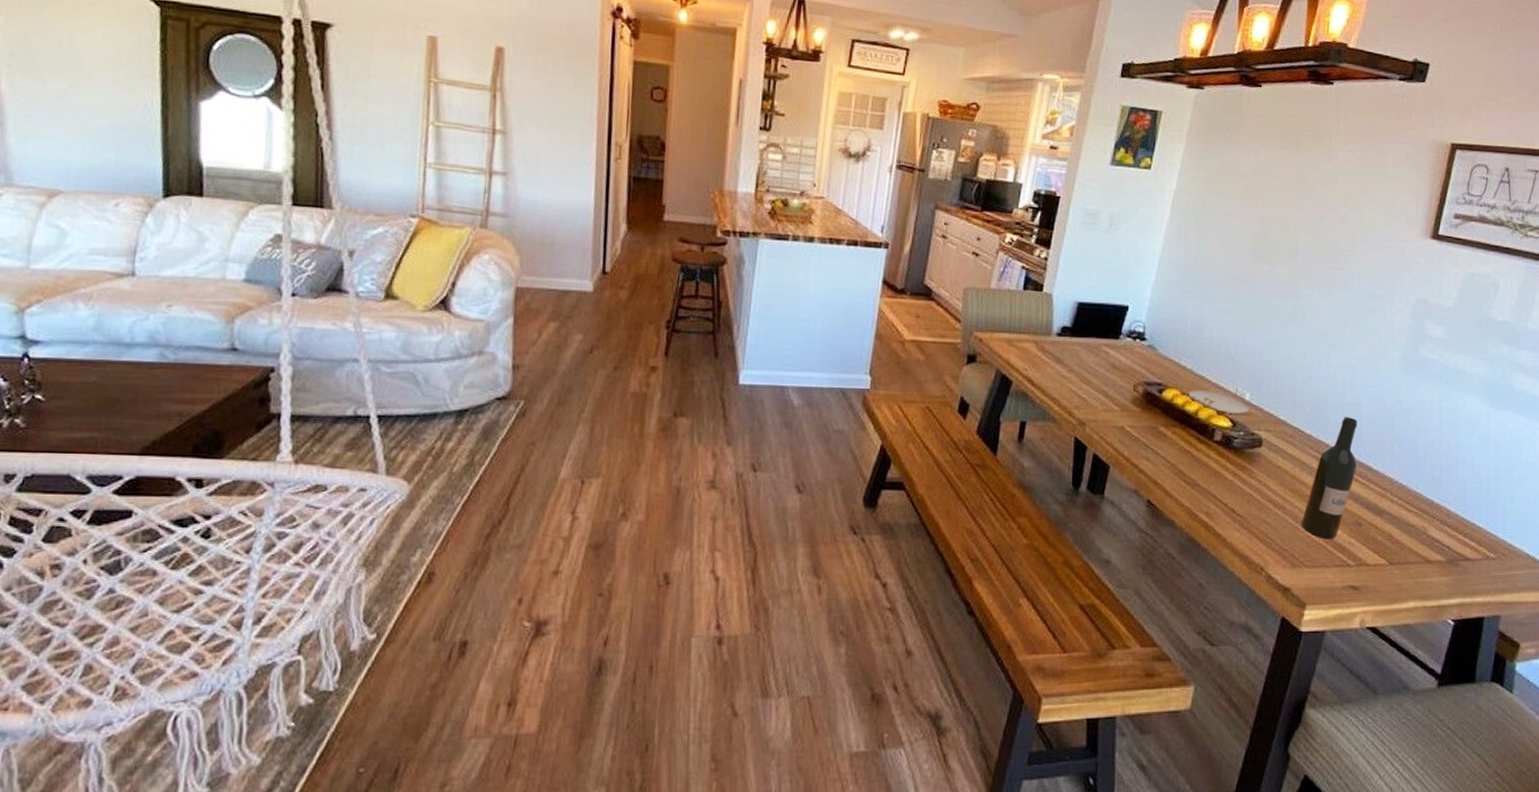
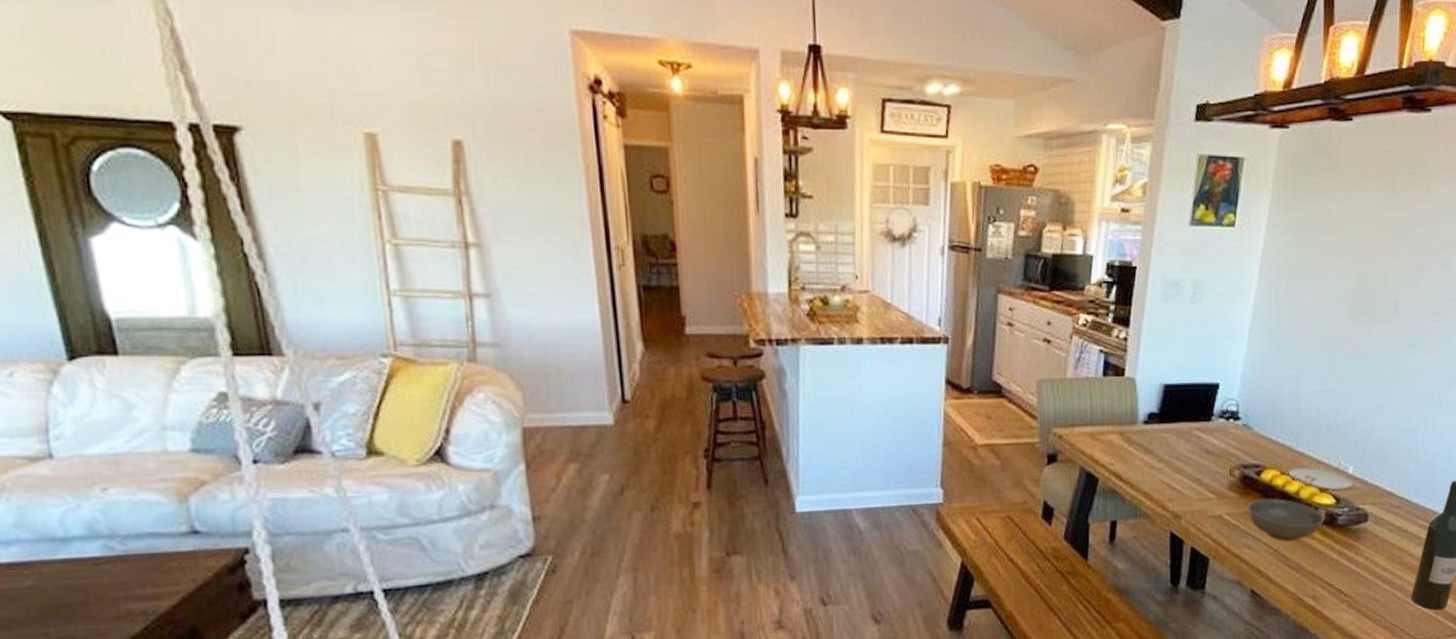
bowl: none [1148,415,1221,457] -> present [1248,498,1325,541]

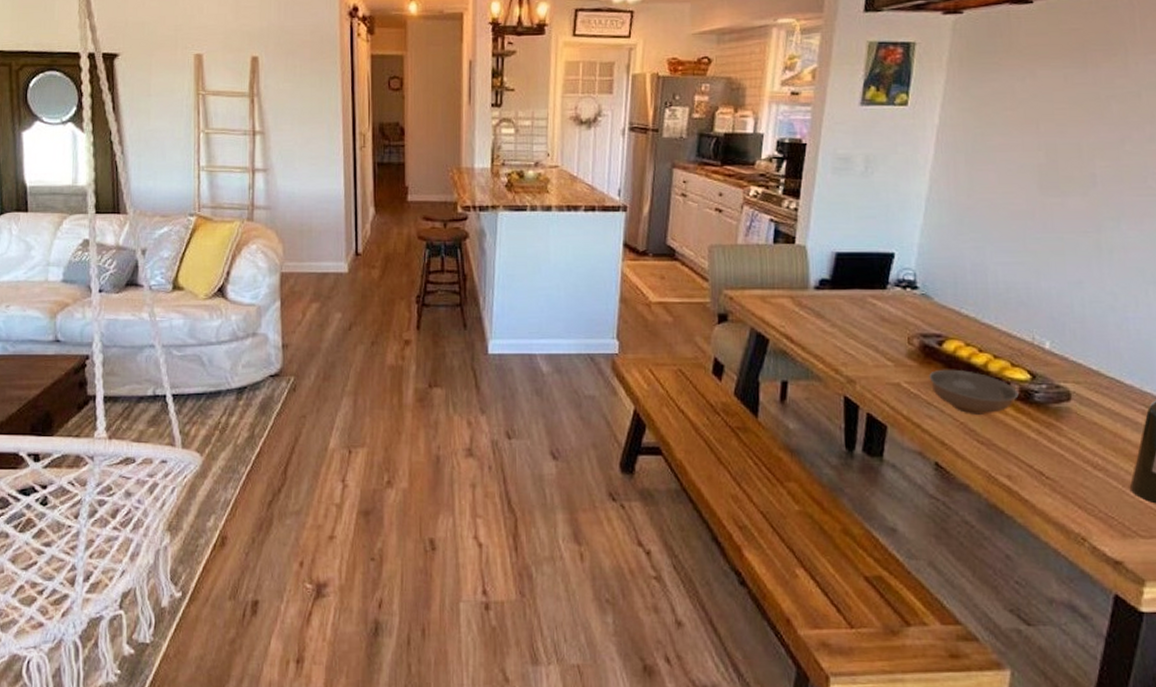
plate: present [1288,467,1353,490] -> none [974,339,1051,365]

